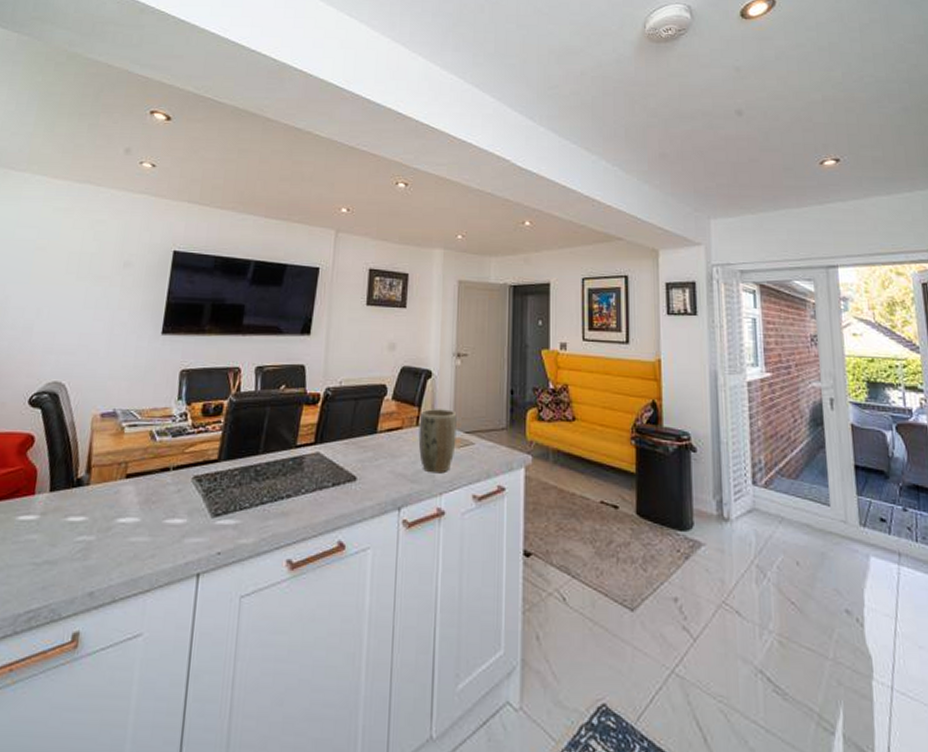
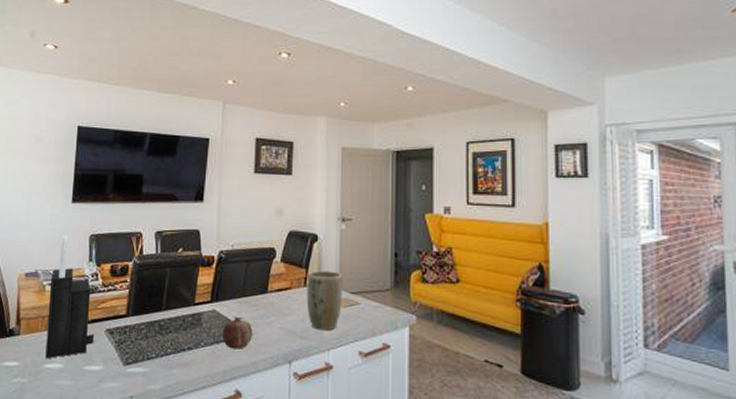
knife block: none [119,369,179,512] -> present [45,234,94,359]
fruit: none [326,459,360,496] -> present [223,316,253,350]

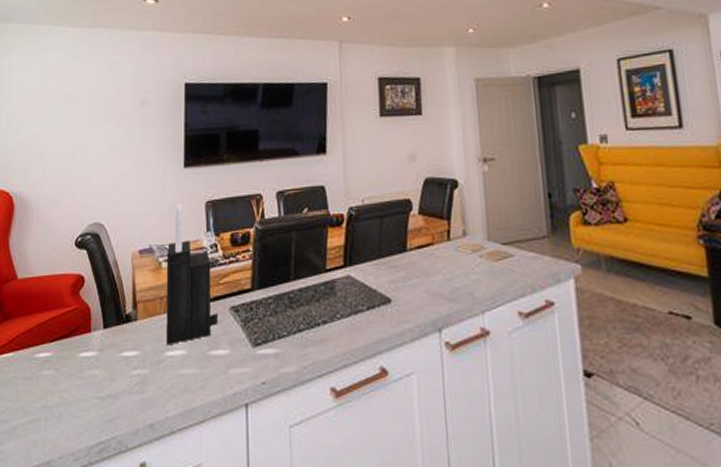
fruit: present [223,316,253,350] -> none [360,281,395,319]
plant pot: present [306,270,343,331] -> none [450,220,494,291]

